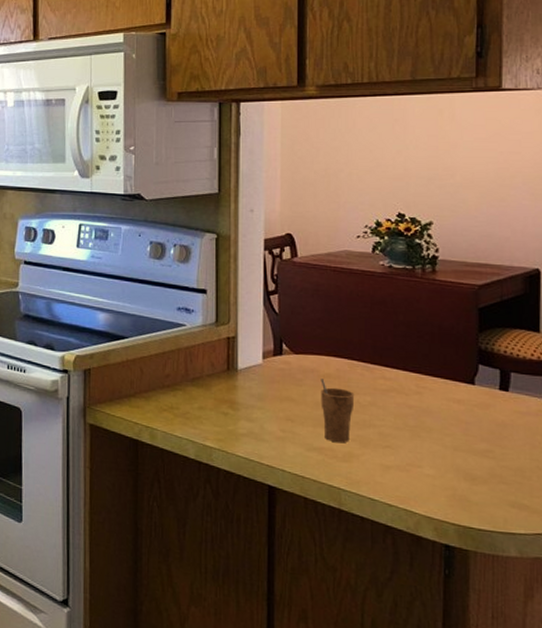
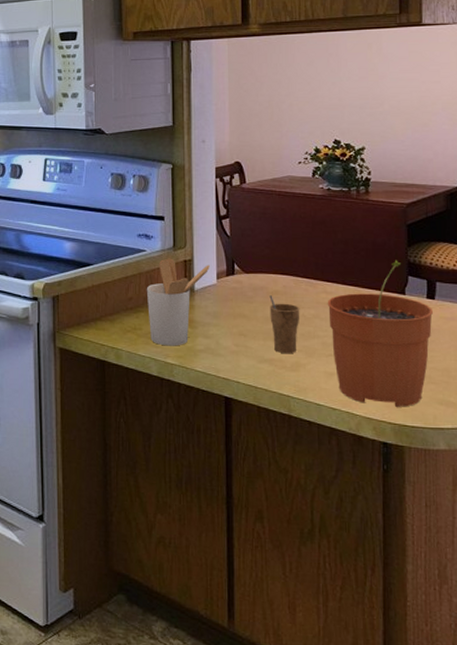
utensil holder: none [185,334,255,429] -> present [146,258,210,346]
plant pot: none [385,346,506,508] -> present [327,260,433,407]

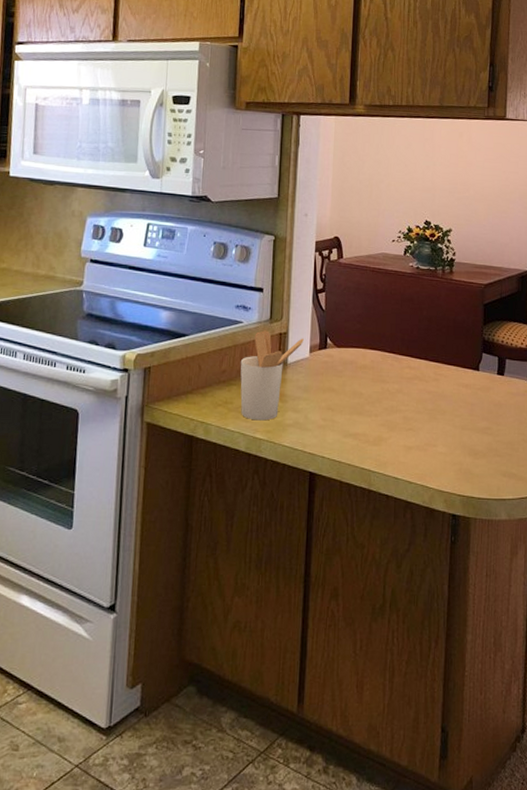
cup: present [269,295,300,354] -> none [357,370,385,428]
plant pot: present [327,260,433,407] -> none [410,337,502,479]

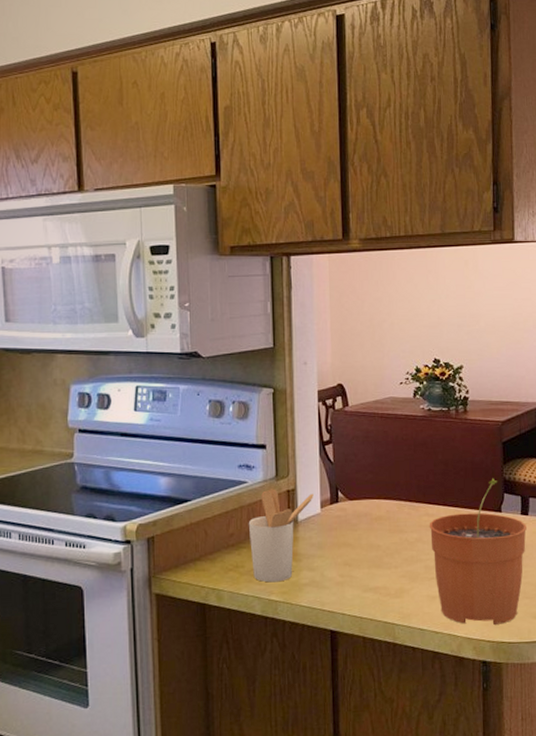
plant pot: none [410,337,502,479] -> present [429,478,526,625]

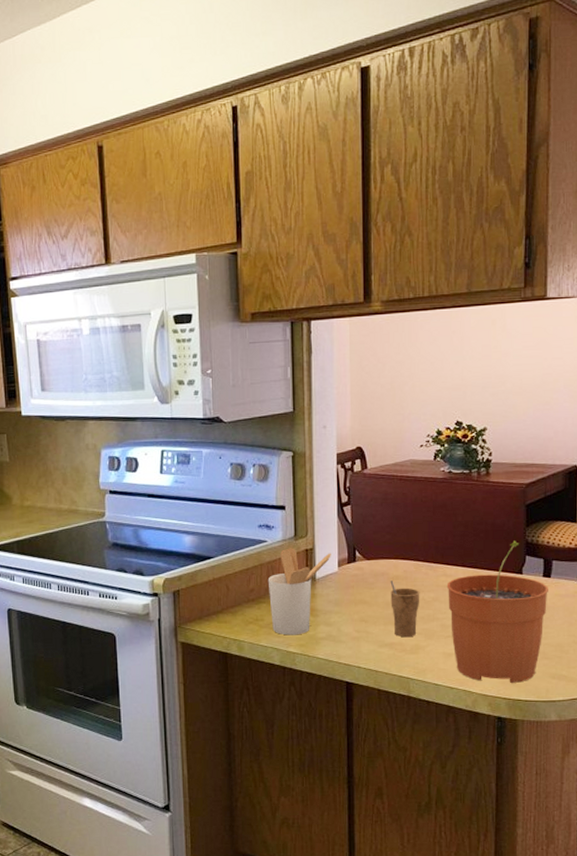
cup: none [373,521,404,581] -> present [390,581,420,638]

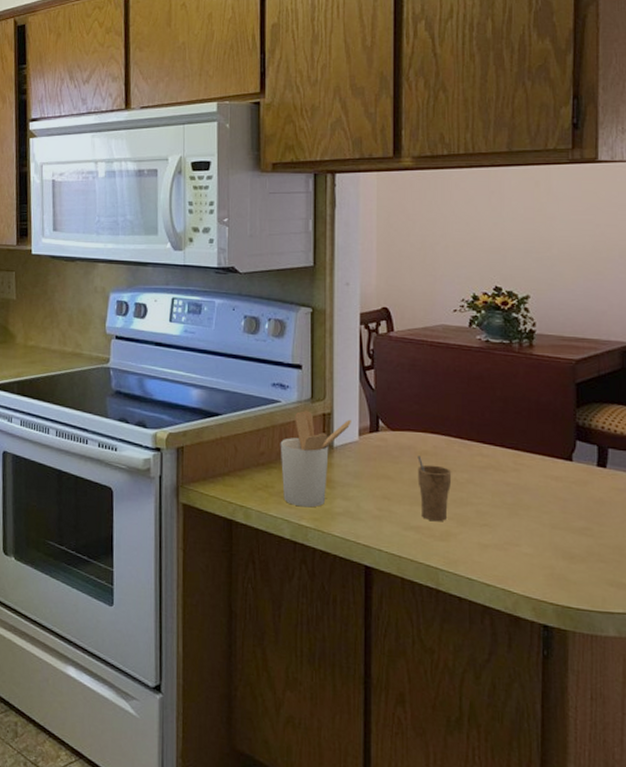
plant pot: present [446,540,548,683] -> none [482,422,604,587]

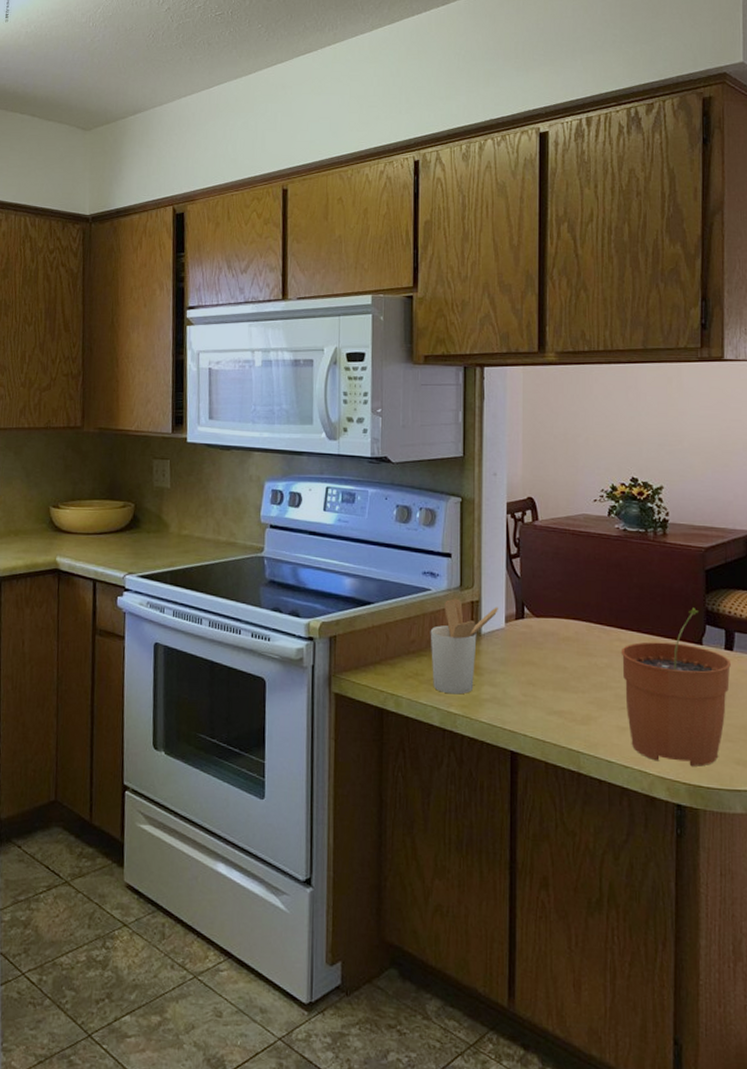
cup: present [417,456,452,522] -> none [560,642,592,706]
plant pot: none [482,422,604,587] -> present [621,607,731,767]

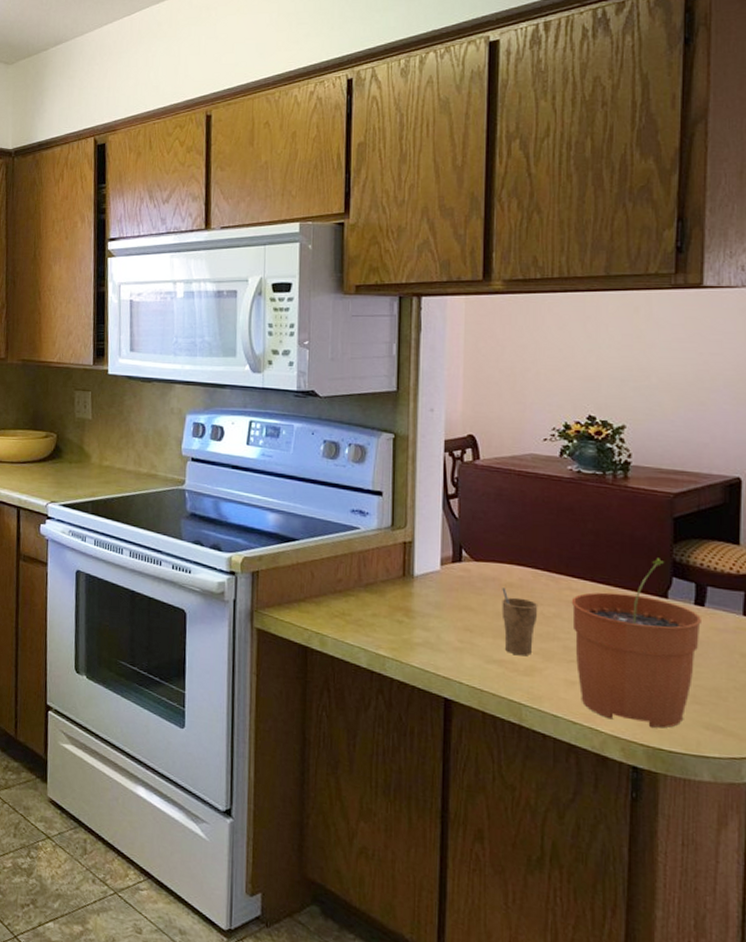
utensil holder: present [430,598,498,695] -> none [358,538,433,637]
cup: none [560,642,592,706] -> present [501,588,538,656]

